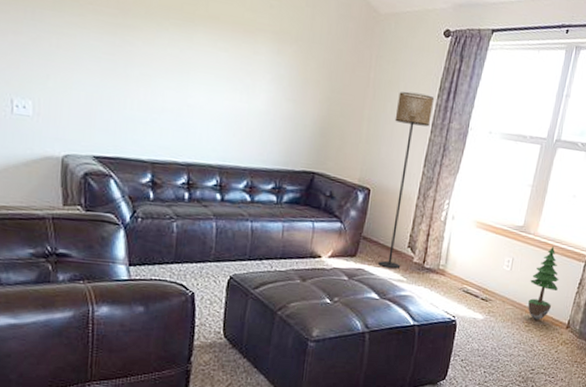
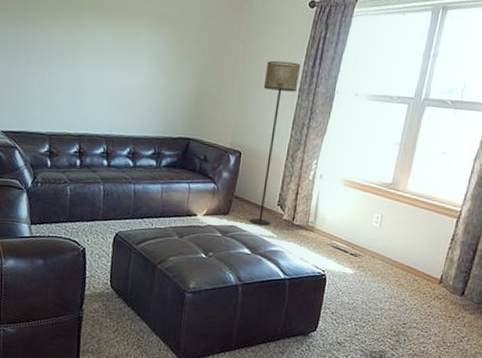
potted tree: present [528,246,559,321] -> none [398,203,430,276]

